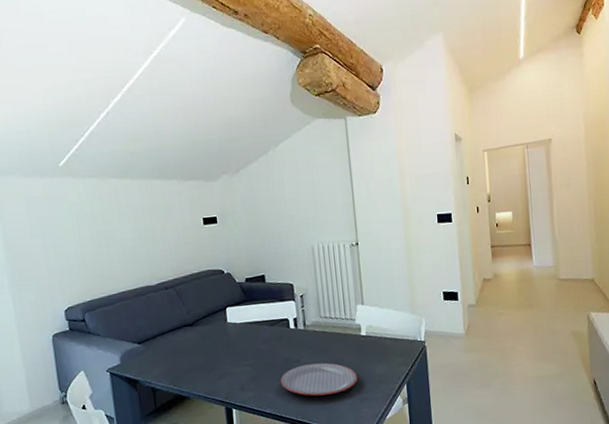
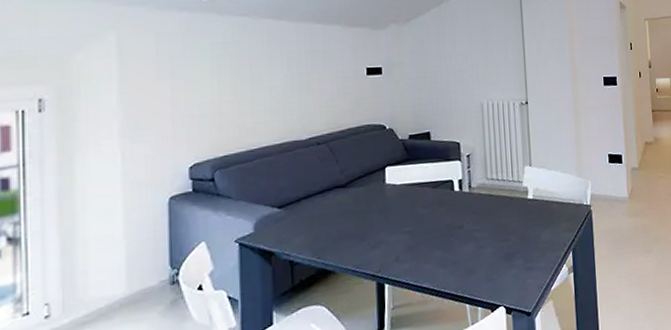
plate: present [280,362,358,396] -> none [440,228,524,267]

